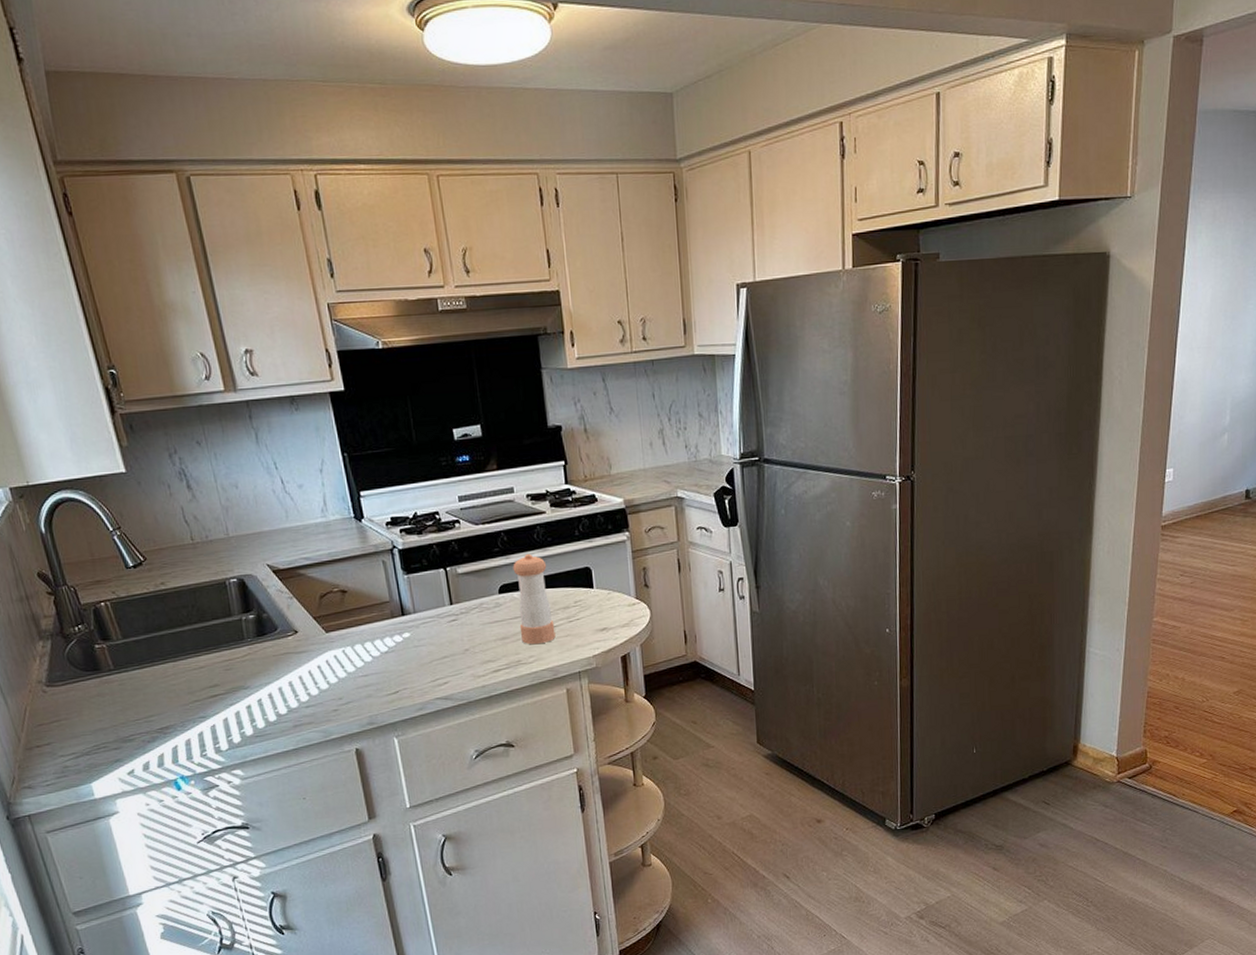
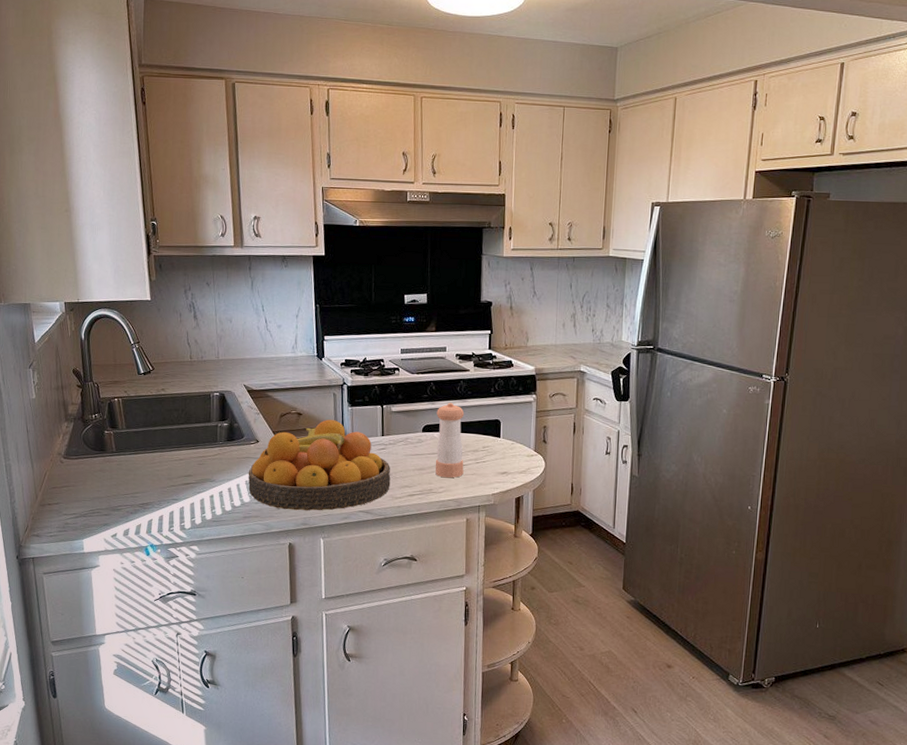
fruit bowl: none [290,593,470,710] -> present [248,420,391,511]

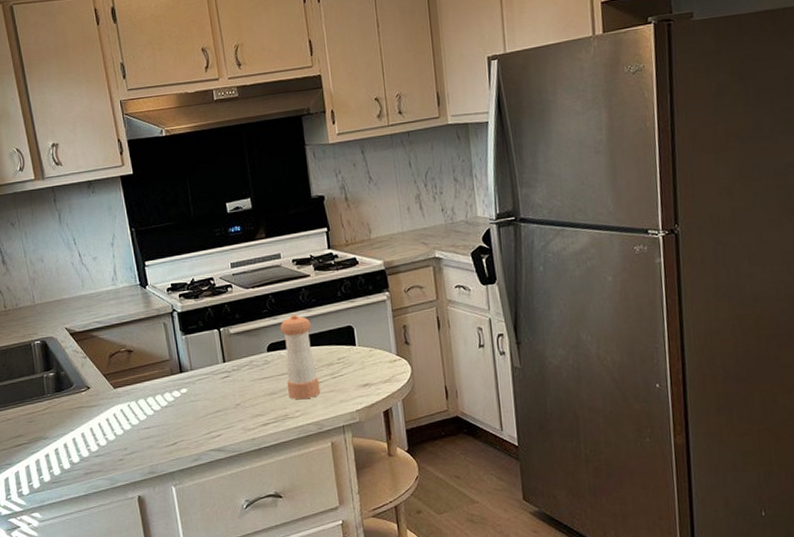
fruit bowl: present [248,420,391,511] -> none [83,352,241,460]

